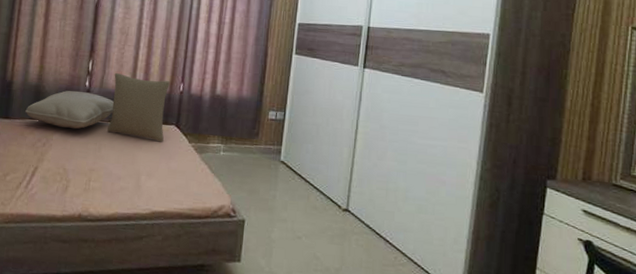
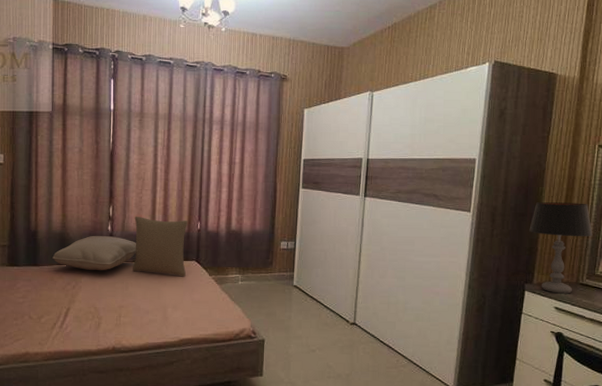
table lamp: none [551,86,627,195] -> present [529,202,593,294]

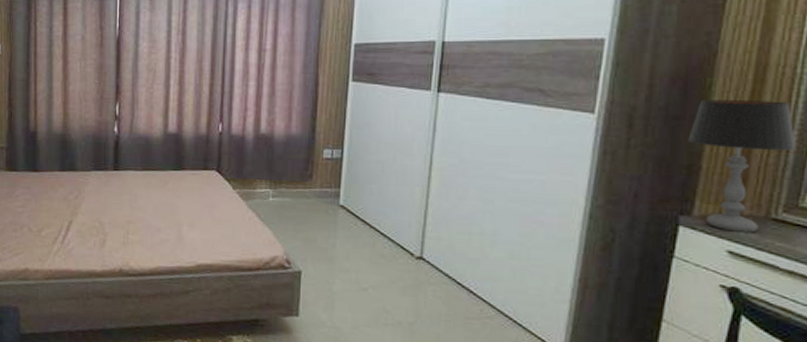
pillow: present [52,235,136,271] -> none [53,137,146,180]
pillow: present [133,217,187,277] -> none [142,116,207,190]

